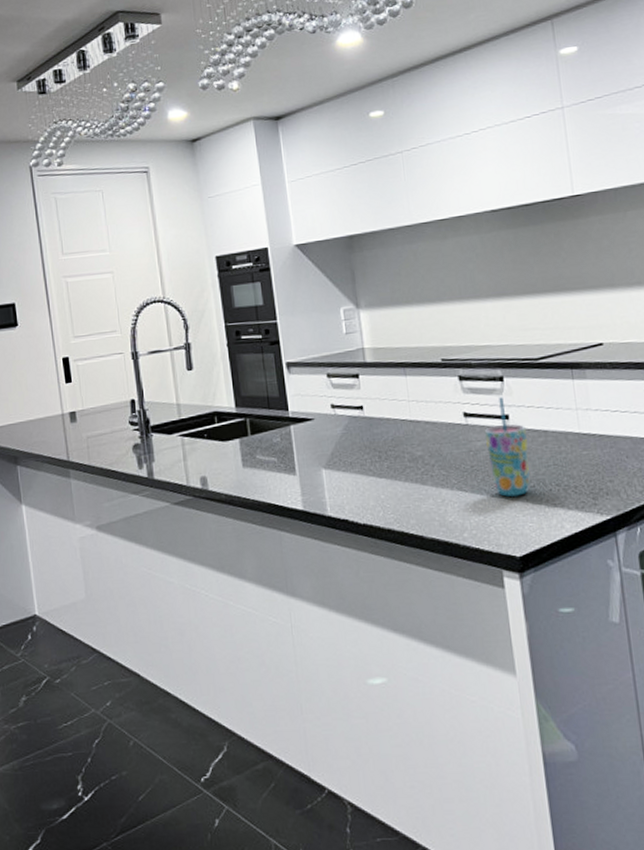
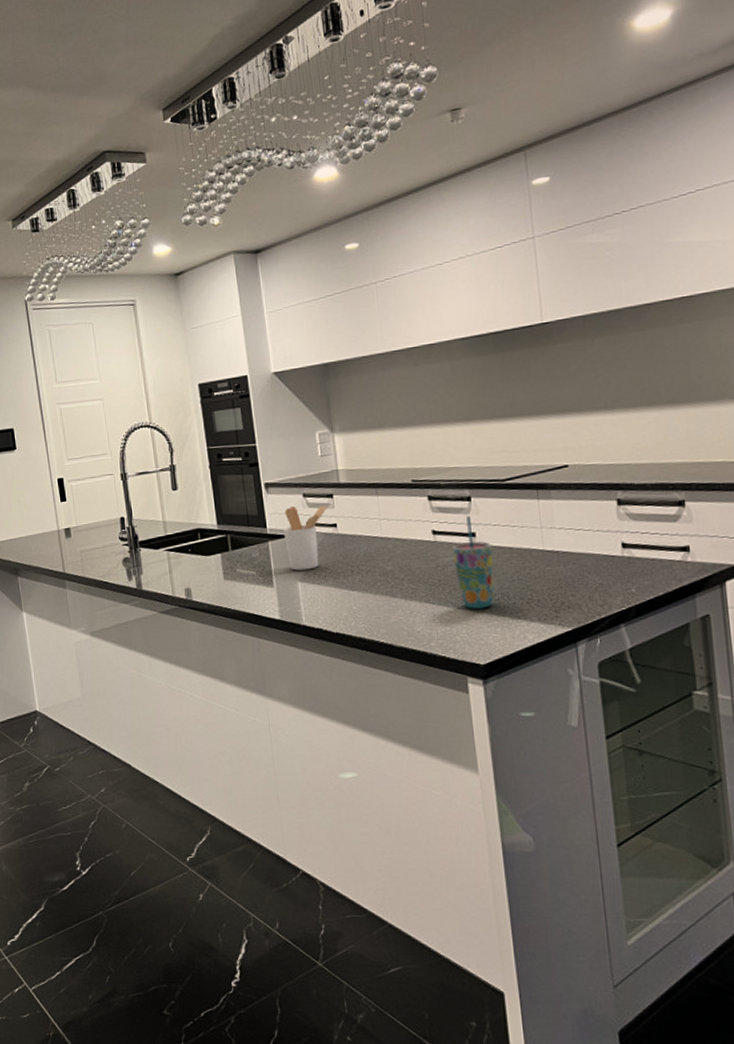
utensil holder: none [306,386,353,457] -> present [284,505,327,571]

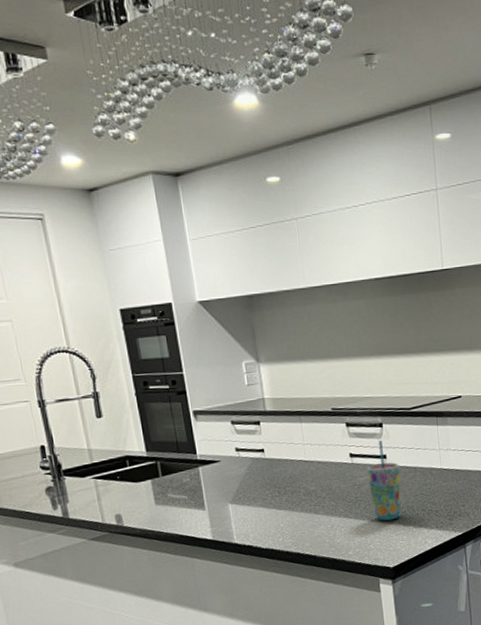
utensil holder: present [284,505,327,571] -> none [213,432,255,494]

